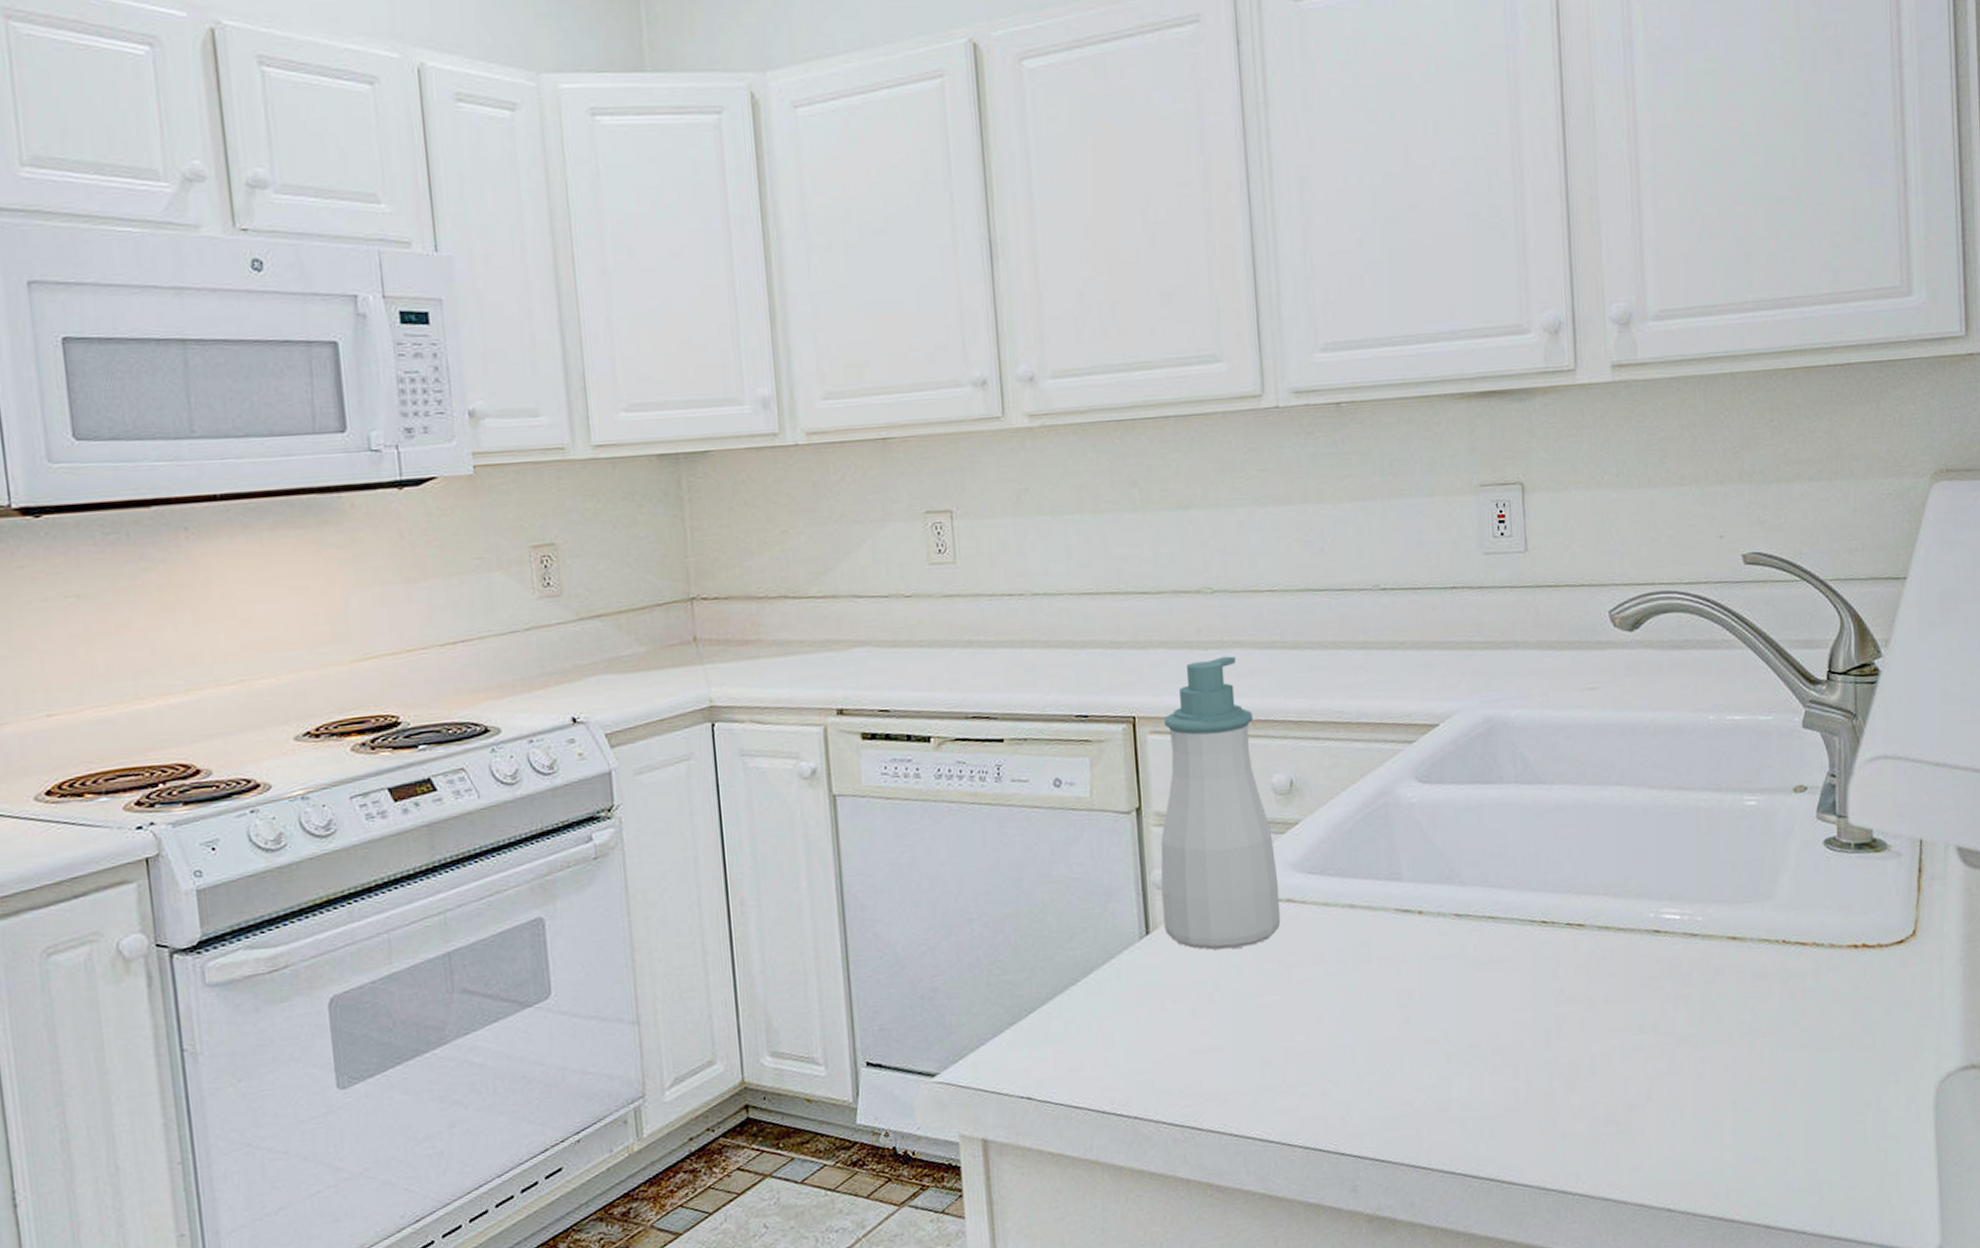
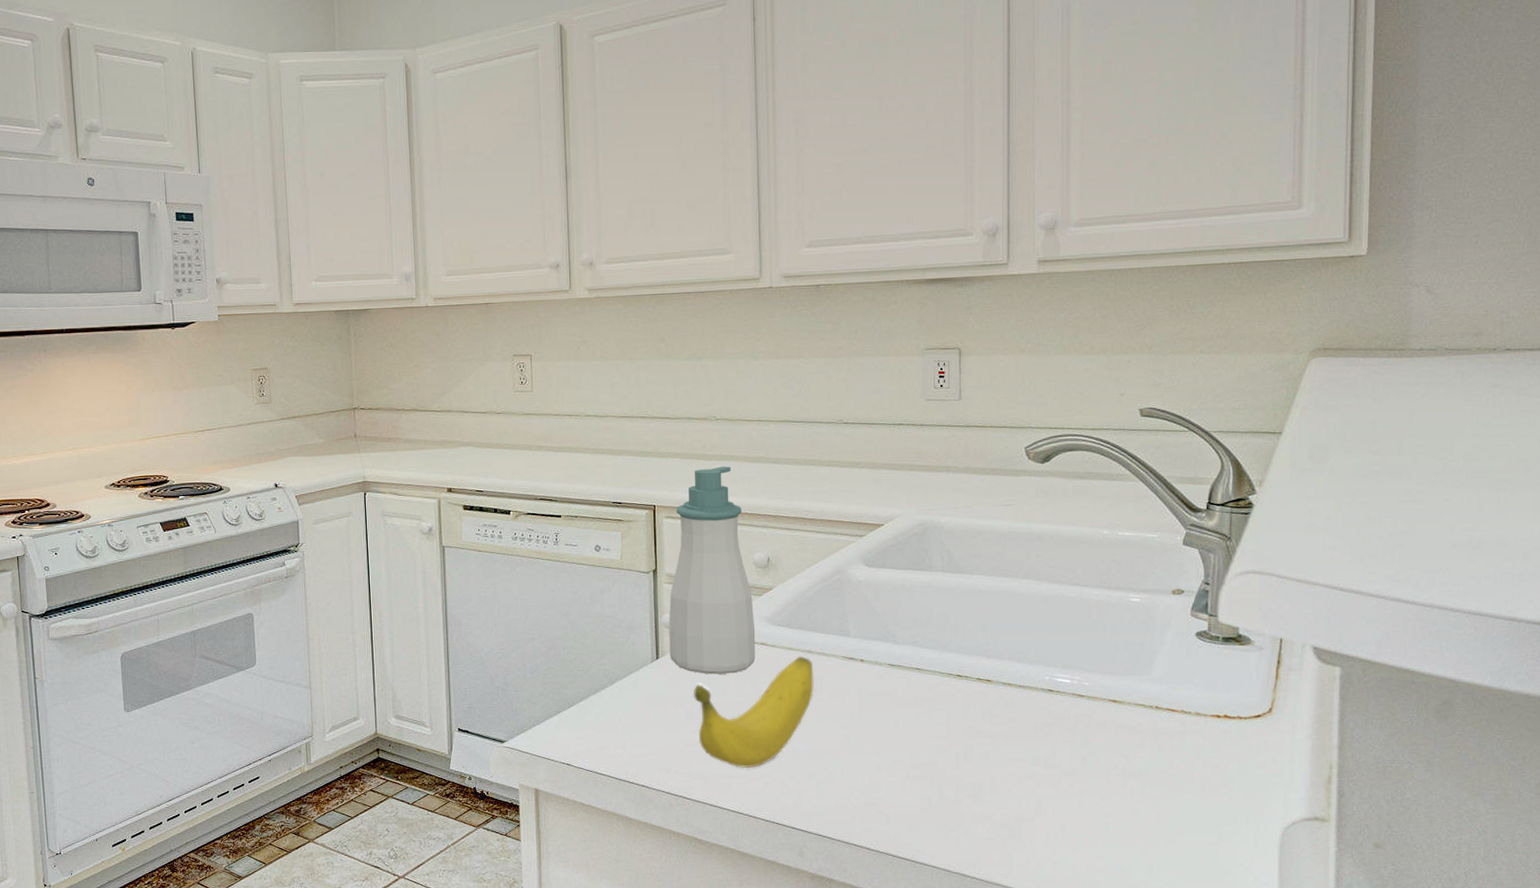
banana: none [1198,913,1360,1077] -> present [693,656,814,768]

